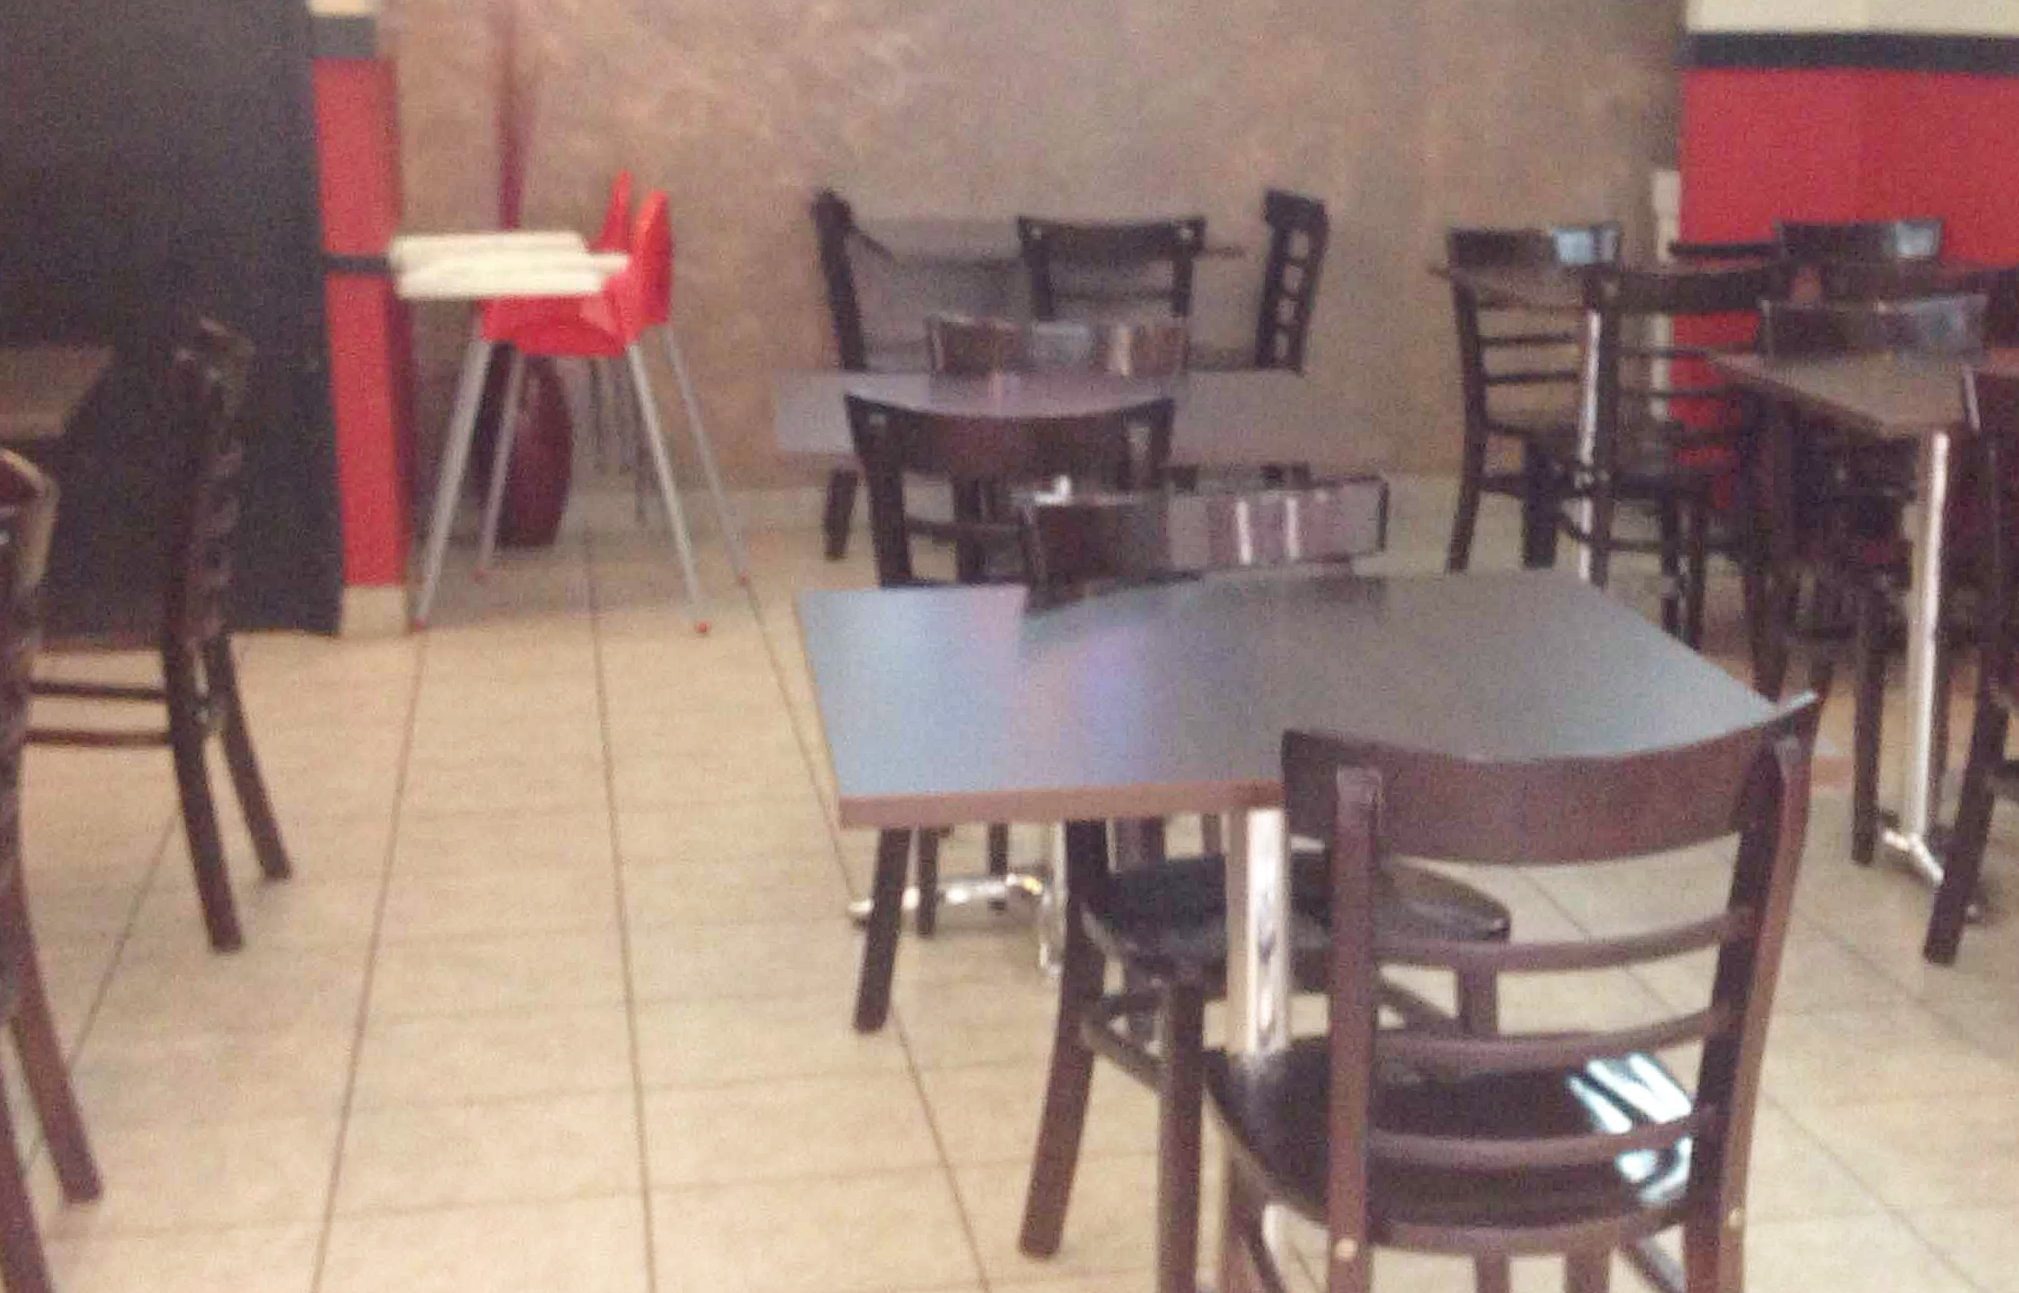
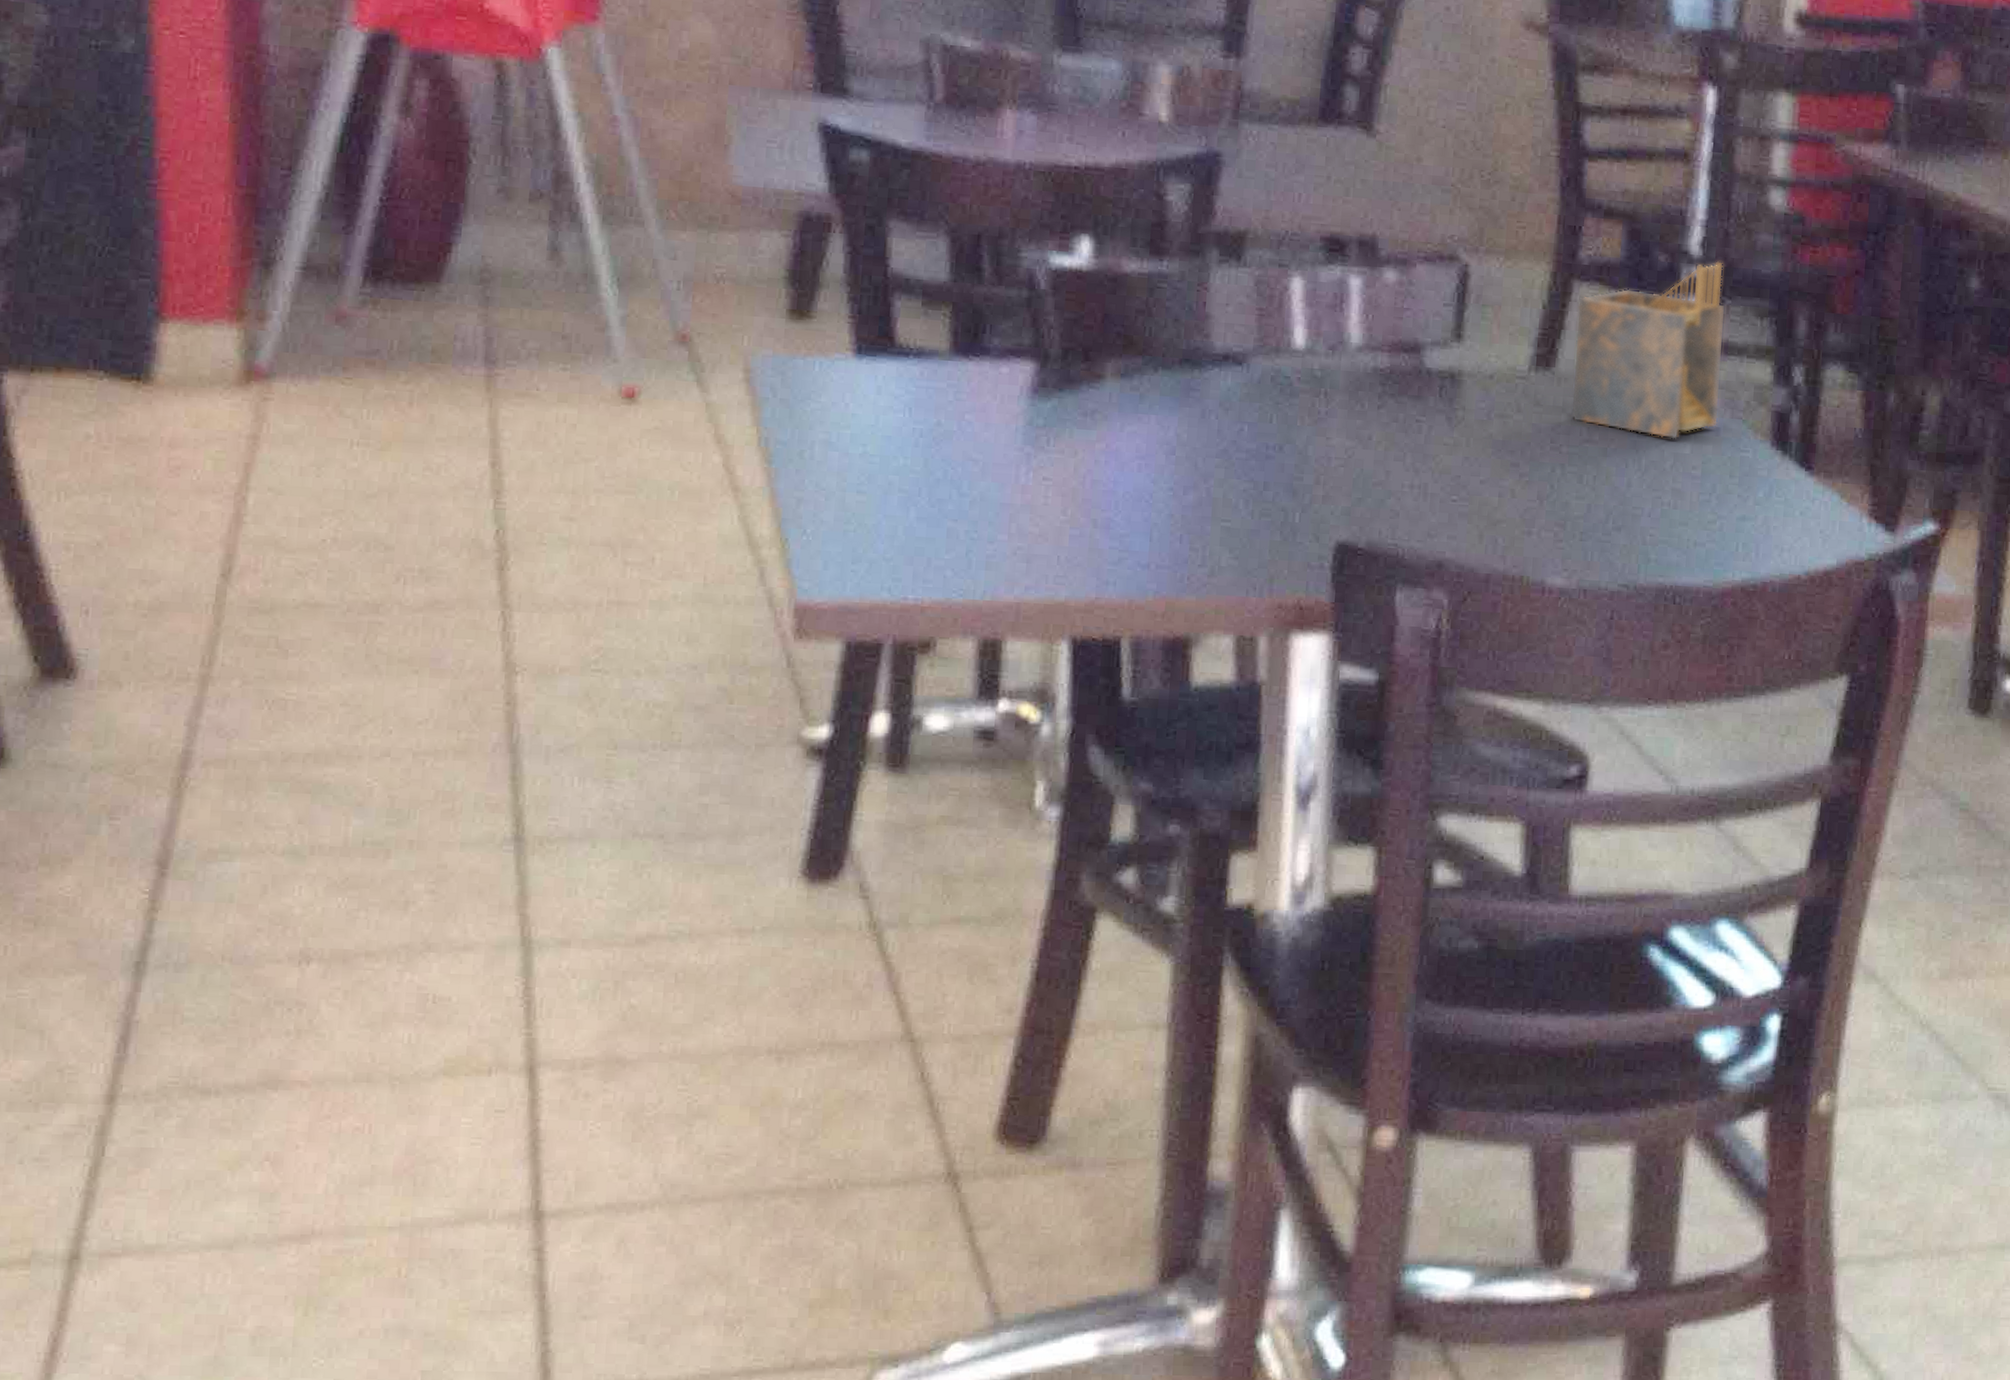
napkin holder: none [1482,468,1616,628] -> present [1570,261,1726,440]

